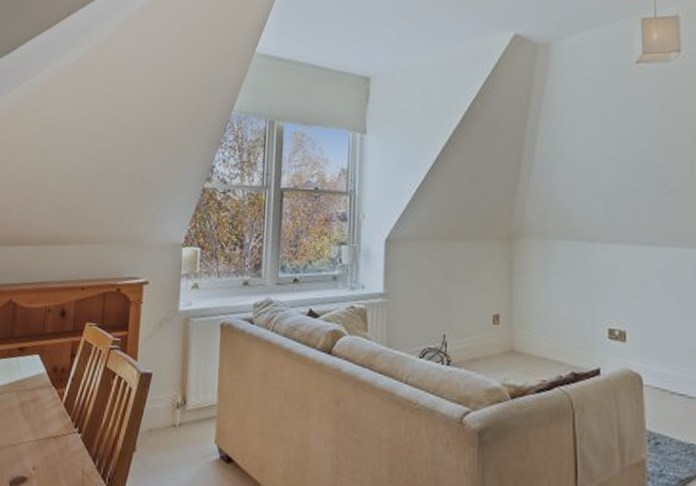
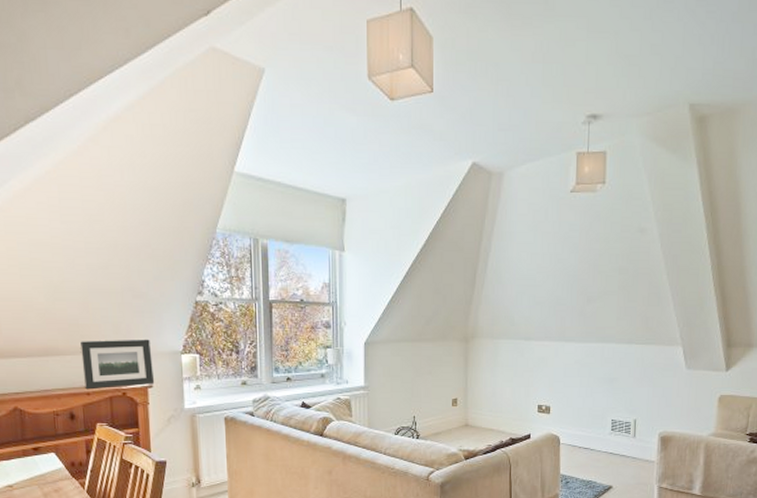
picture frame: none [80,229,152,284] -> present [80,340,154,390]

